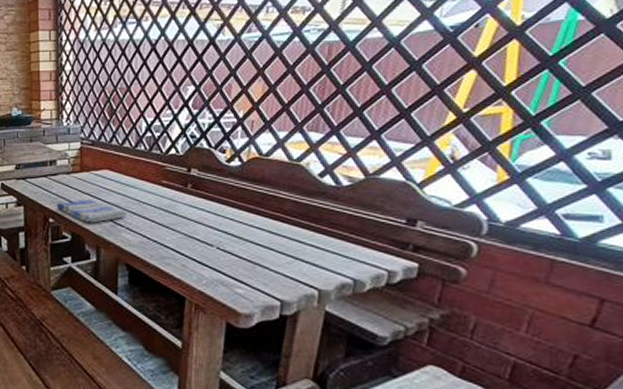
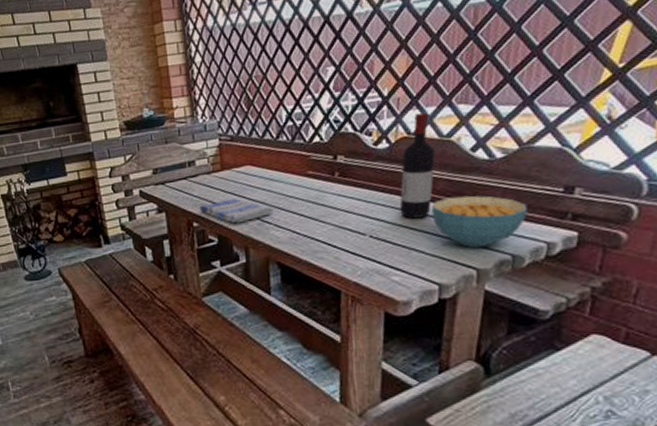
wine bottle: none [247,137,285,235] -> present [399,113,436,219]
cereal bowl: none [278,218,370,270] -> present [431,195,528,248]

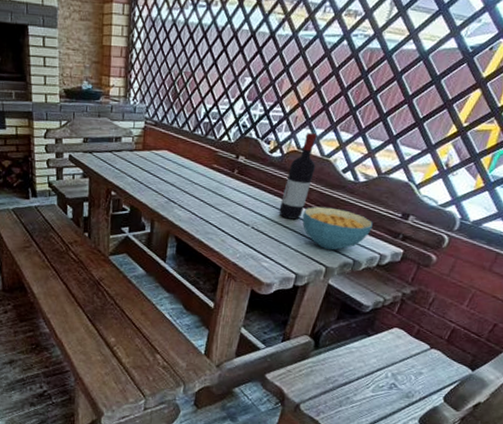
dish towel: present [199,199,274,224] -> none [119,176,180,199]

